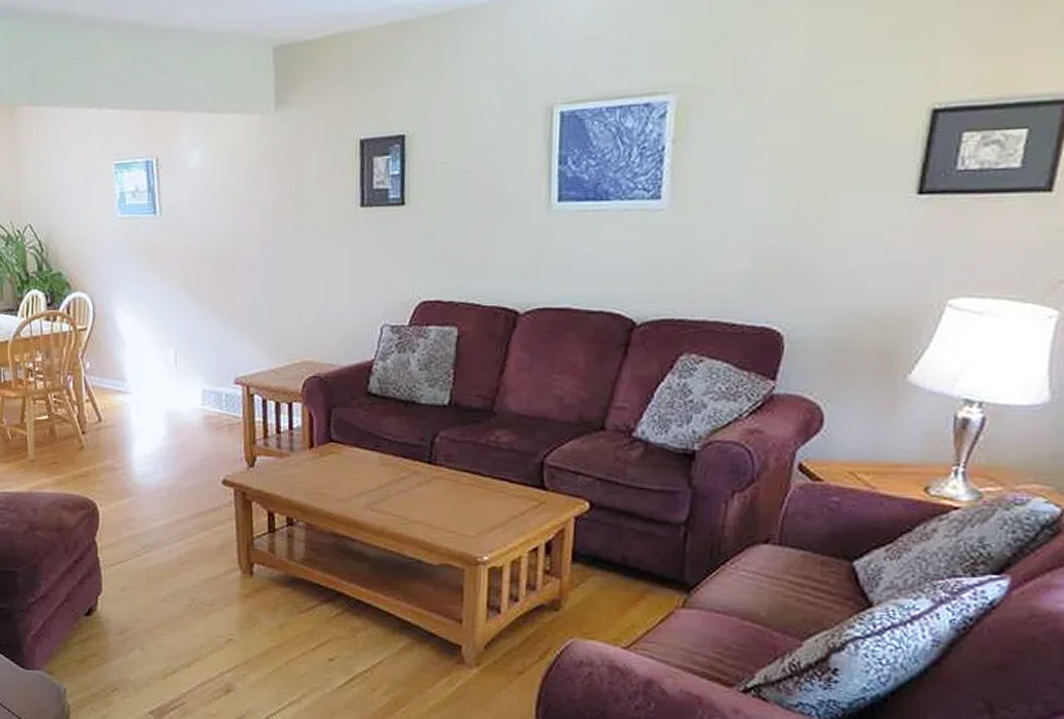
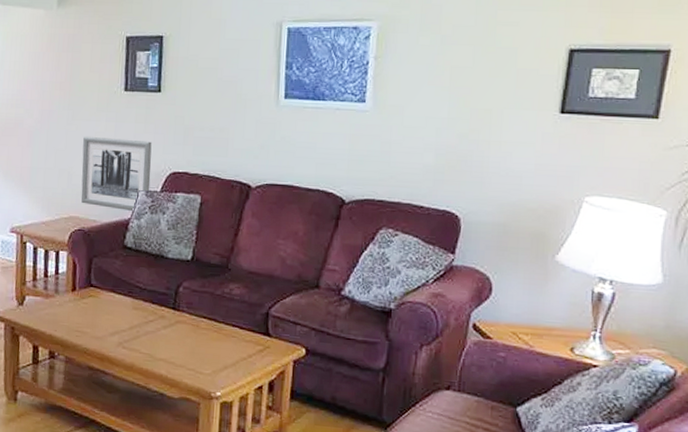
wall art: none [313,264,397,352] -> present [81,136,152,212]

